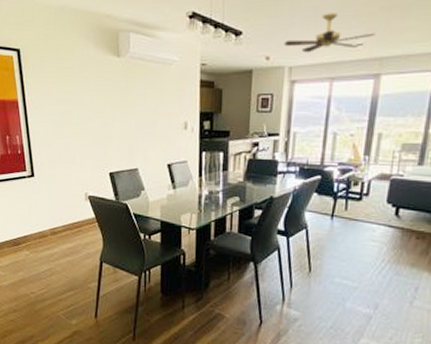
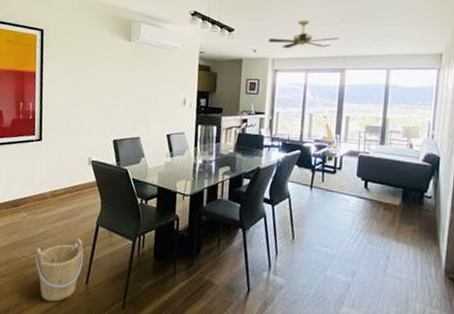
bucket: none [43,275,91,334] -> present [35,238,84,302]

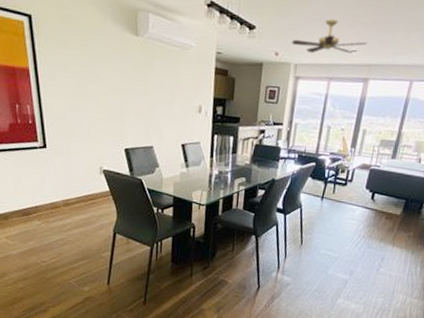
bucket: present [35,238,84,302] -> none [54,245,103,300]

